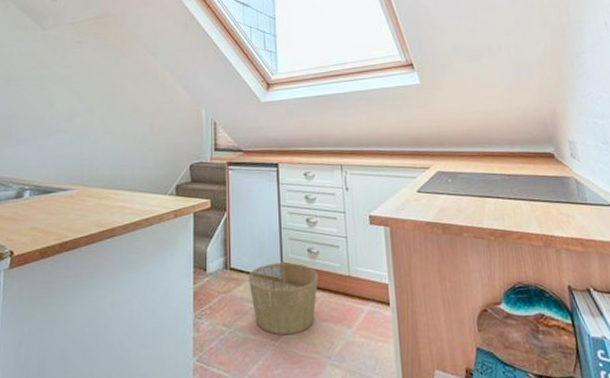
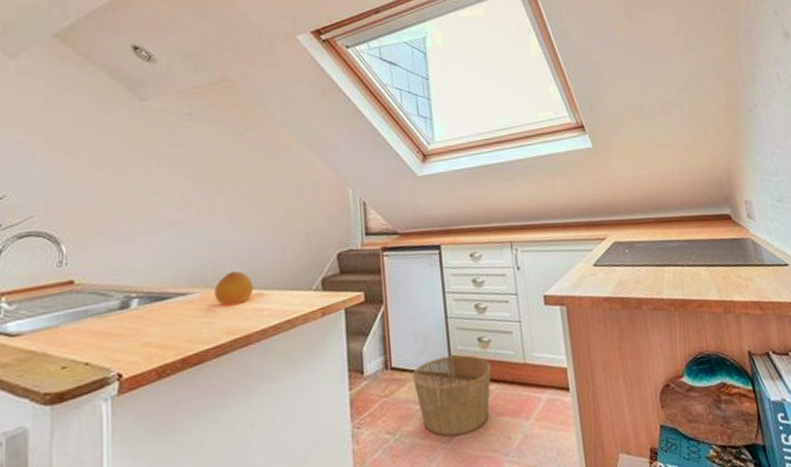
fruit: none [89,174,120,203] -> present [214,271,253,306]

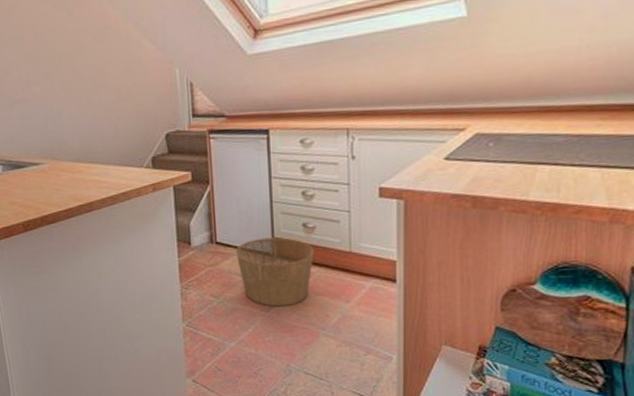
fruit: present [214,271,253,306] -> none [60,146,92,177]

